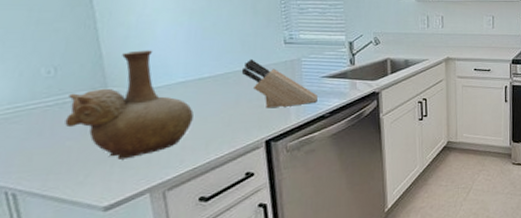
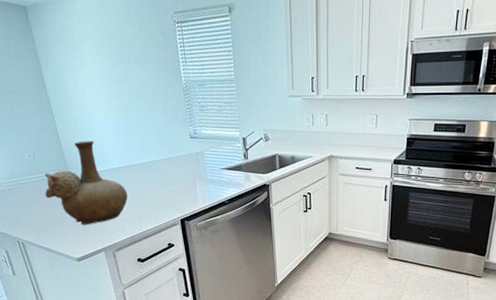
knife block: present [241,58,318,109] -> none [159,150,219,193]

